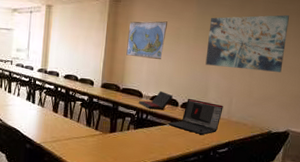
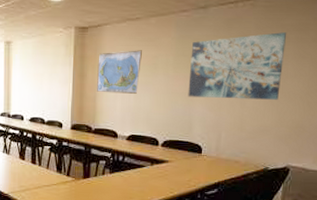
laptop: present [139,90,174,110] -> none [114,129,153,151]
laptop: present [167,98,223,135] -> none [147,135,211,176]

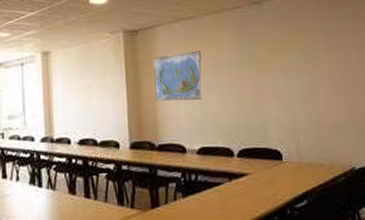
wall art: present [188,32,287,100] -> none [252,22,349,98]

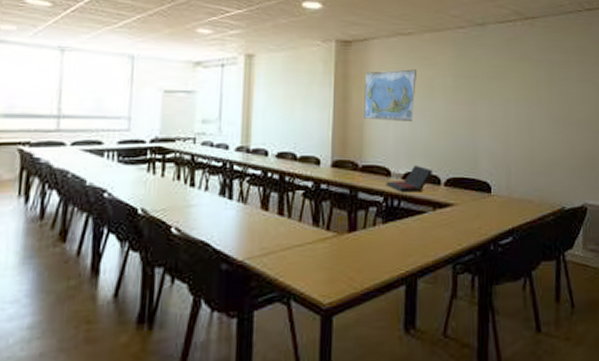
laptop: none [183,139,226,167] -> present [387,164,434,193]

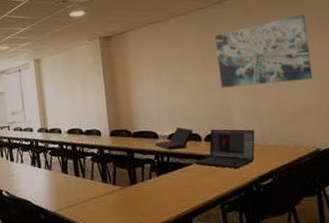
world map: present [364,69,416,121] -> none [126,50,170,96]
laptop: none [428,172,501,223] -> present [194,129,255,169]
wall art: none [471,54,568,128] -> present [215,14,313,88]

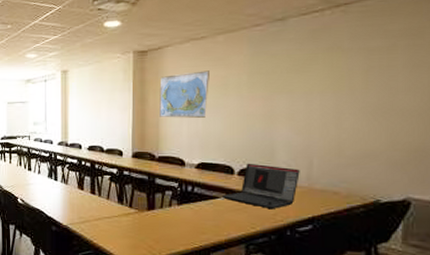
world map: none [126,50,170,96] -> present [160,70,209,118]
laptop: present [155,126,194,151] -> none [181,156,227,180]
wall art: present [215,14,313,88] -> none [267,39,393,120]

